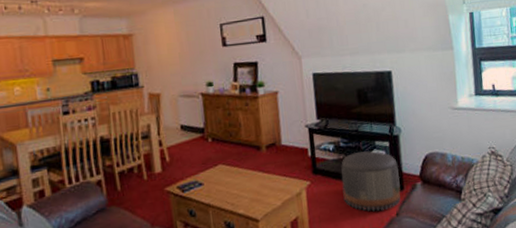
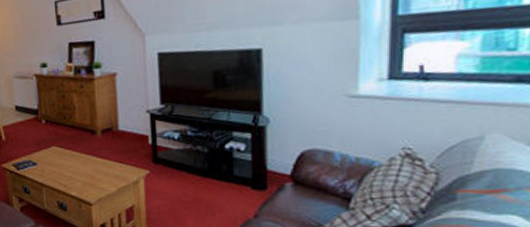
pouf: present [341,151,401,212] -> none [186,142,263,210]

